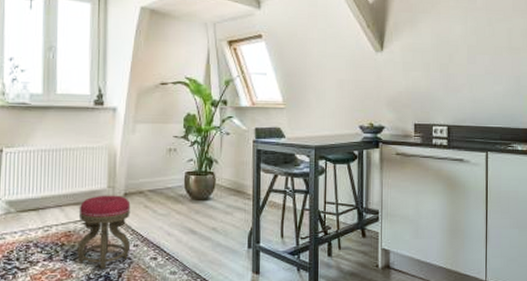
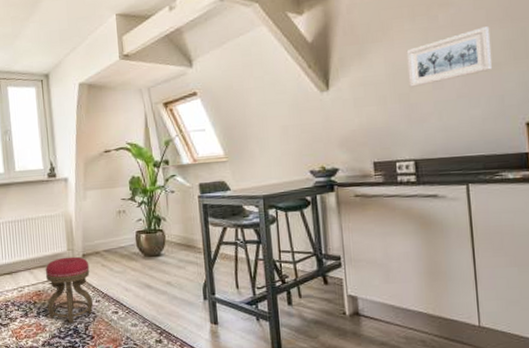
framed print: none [449,15,514,60] -> present [406,26,493,88]

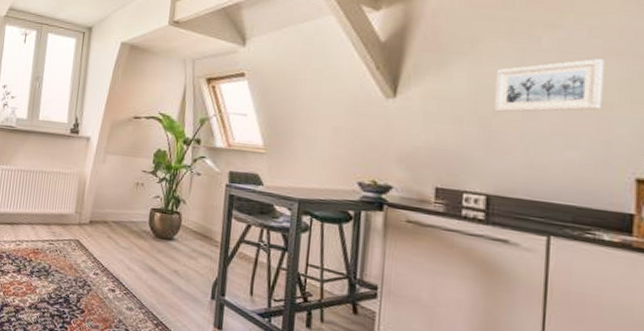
stool: present [45,256,94,324] -> none [42,219,95,292]

